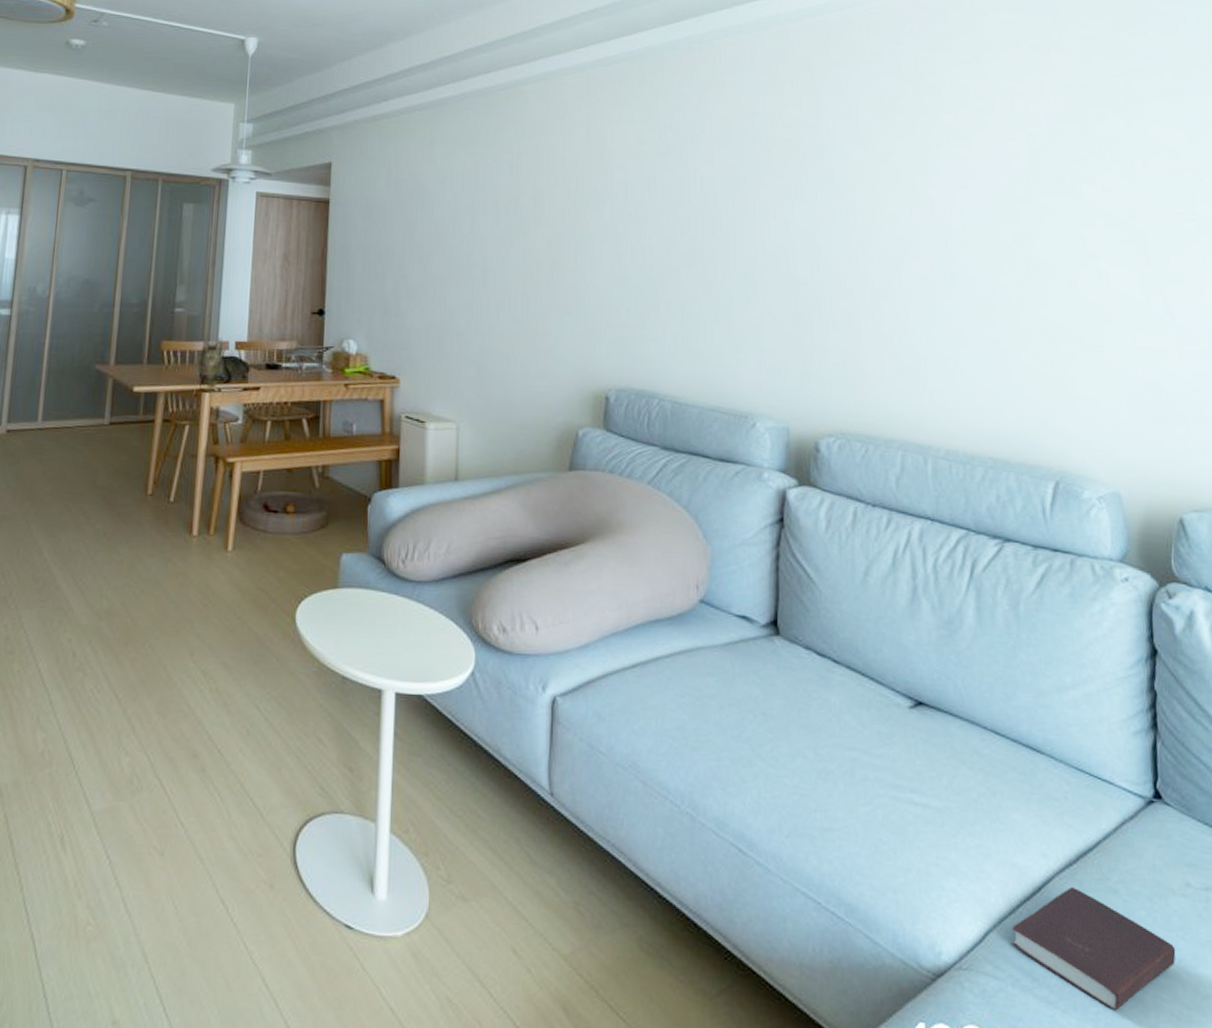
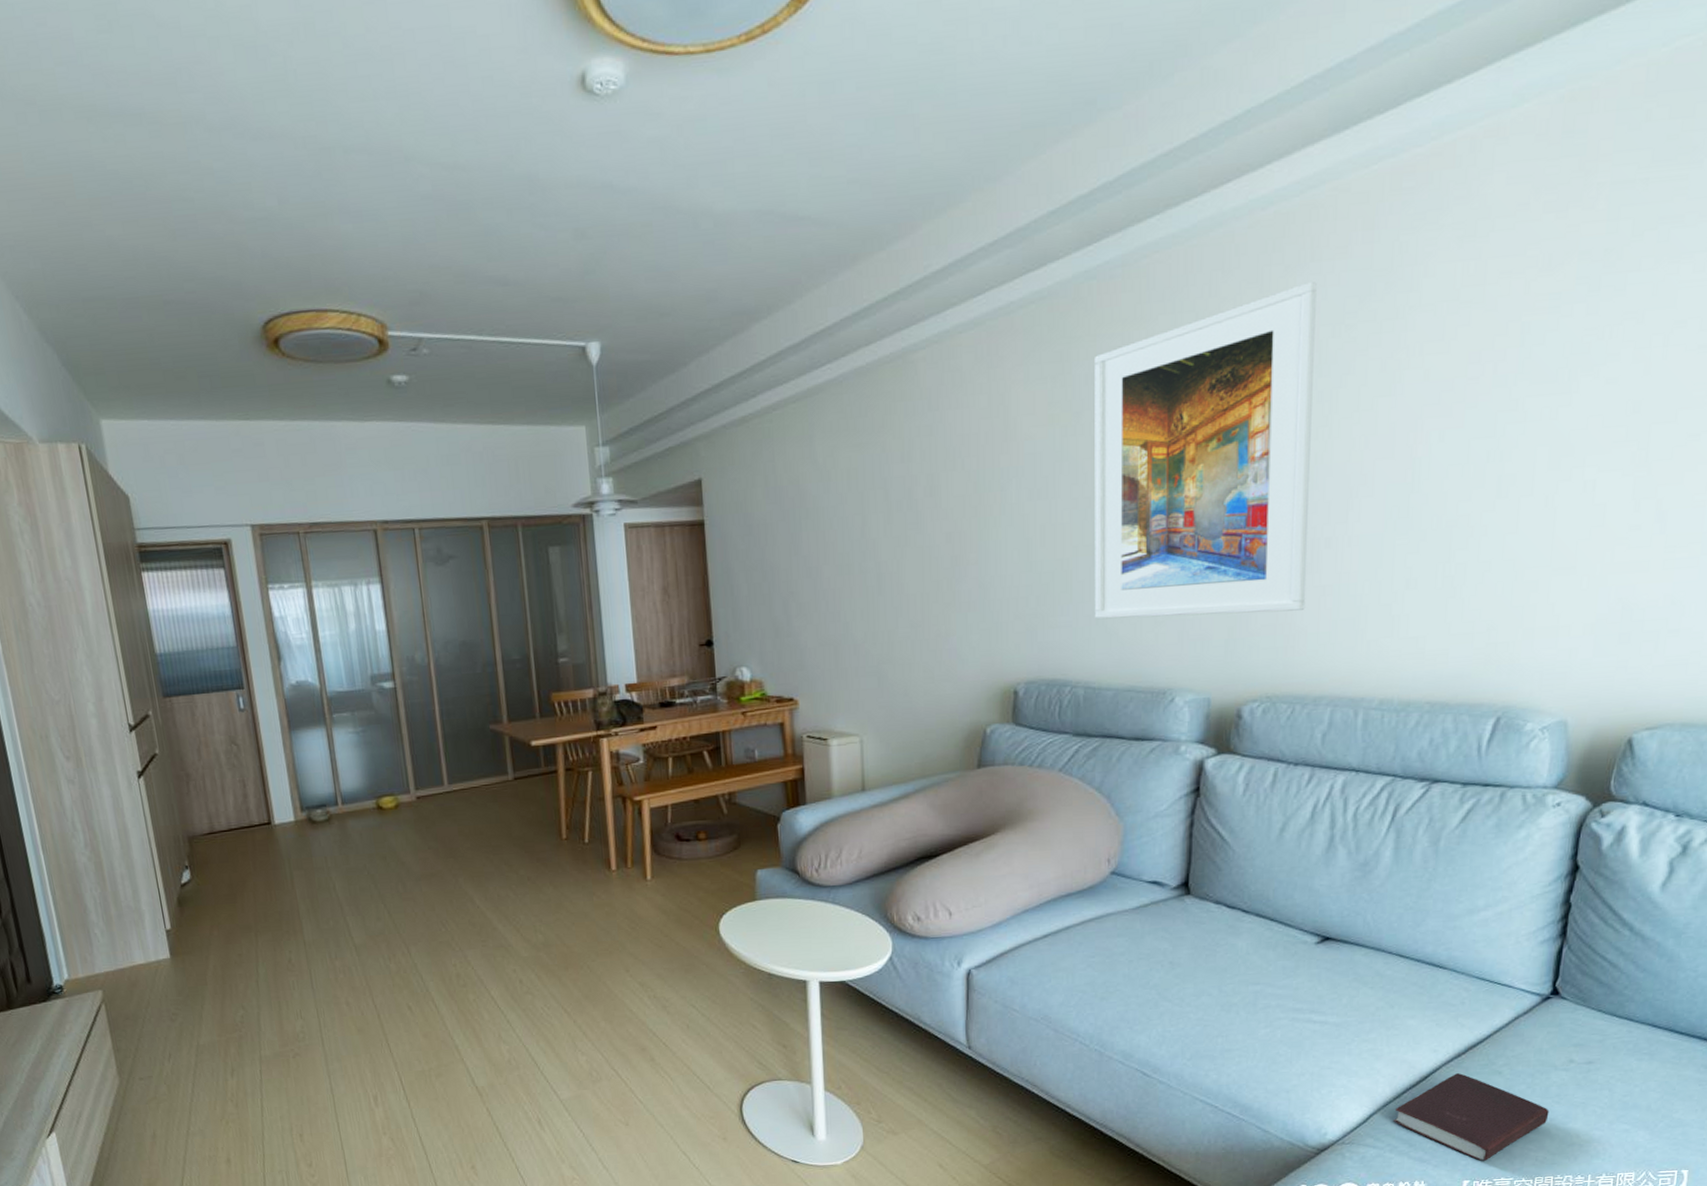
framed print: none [678,76,870,354] -> present [1094,280,1317,619]

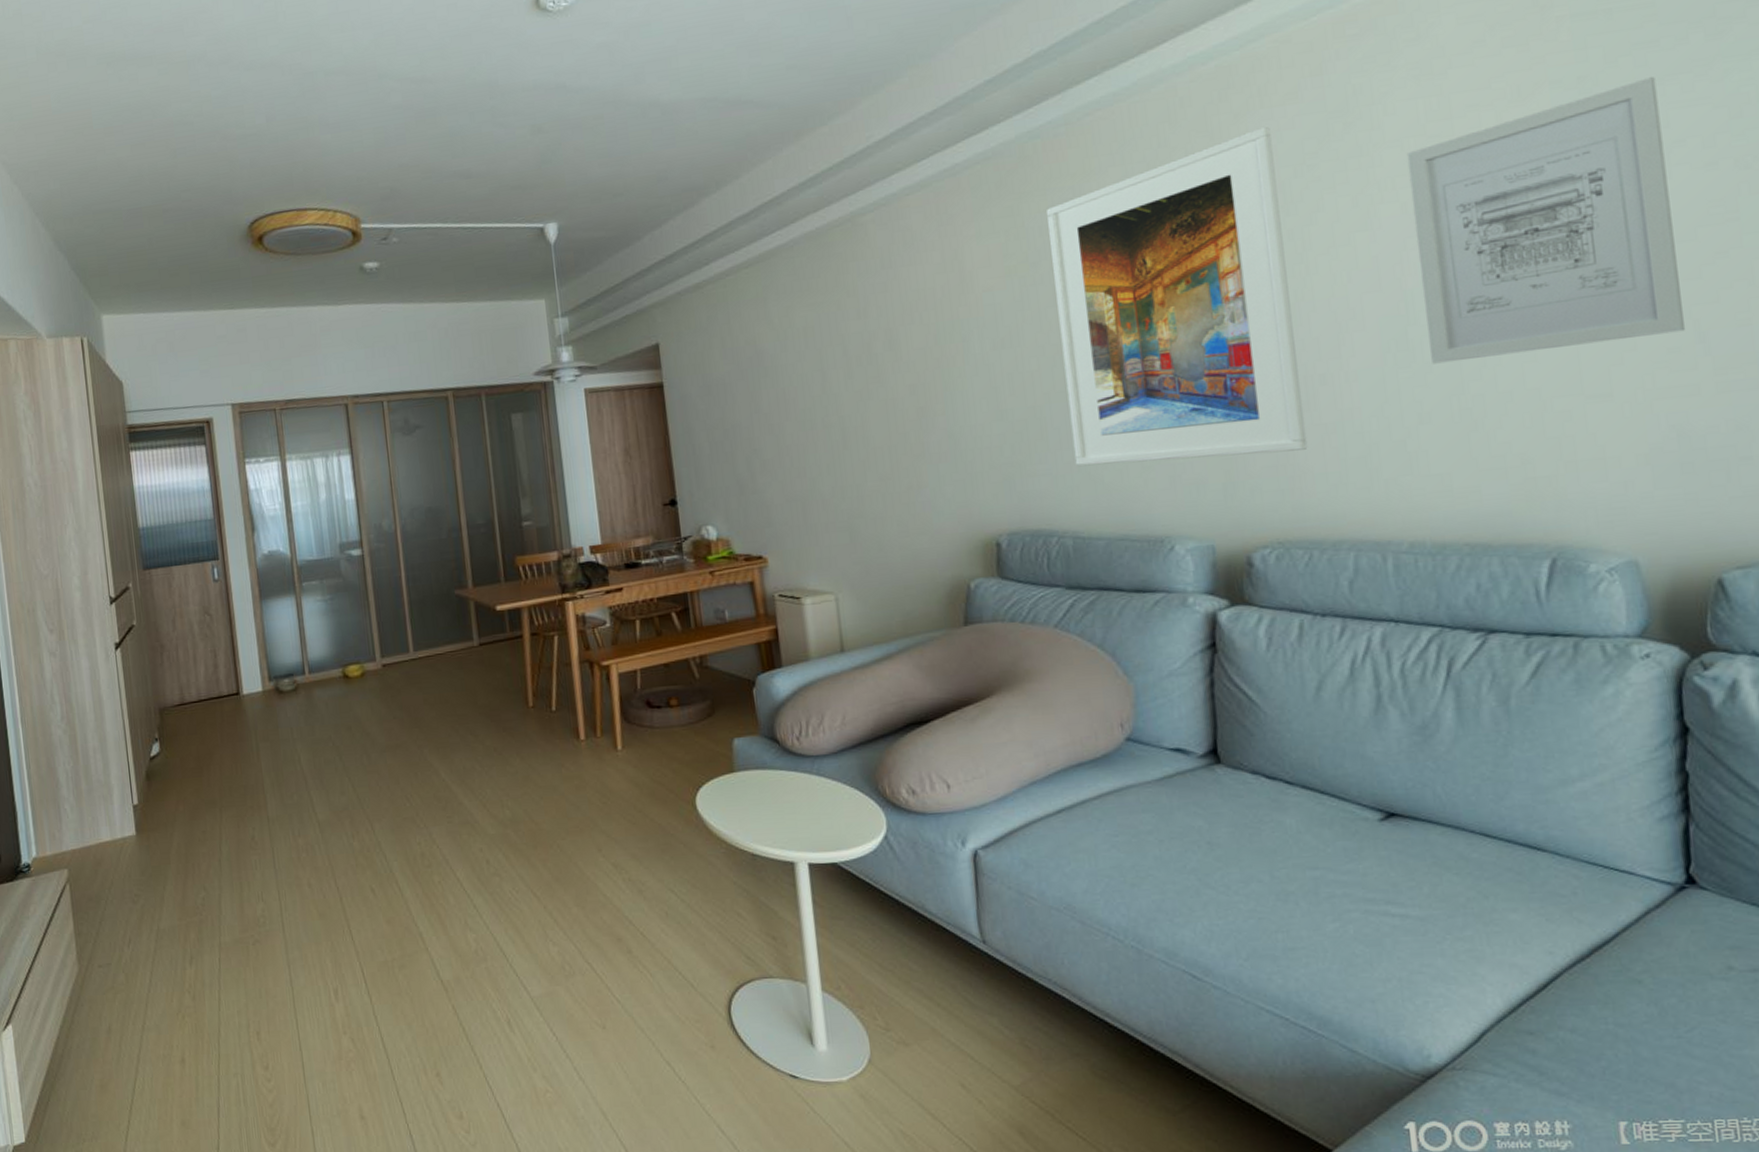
book: present [1394,1072,1550,1161] -> none [1513,980,1716,1096]
wall art: none [1427,254,1673,532] -> present [1406,77,1685,364]

